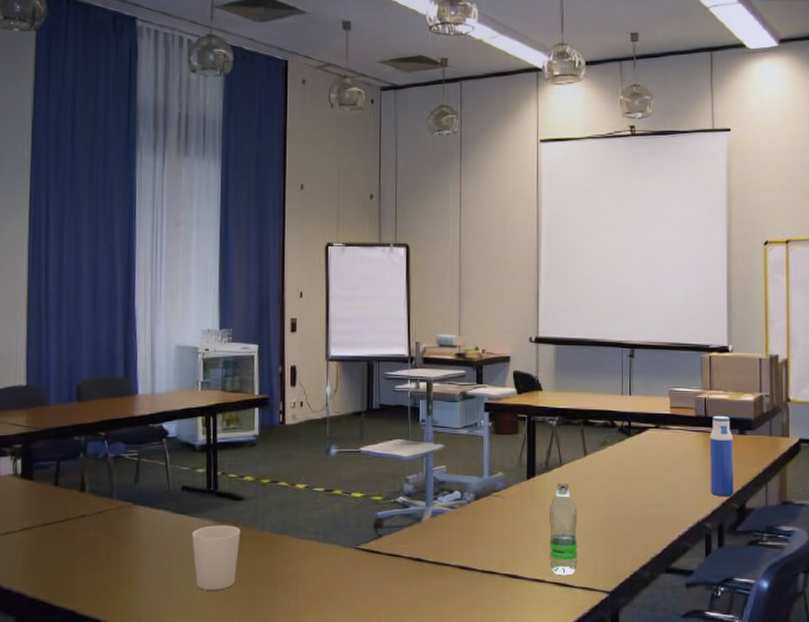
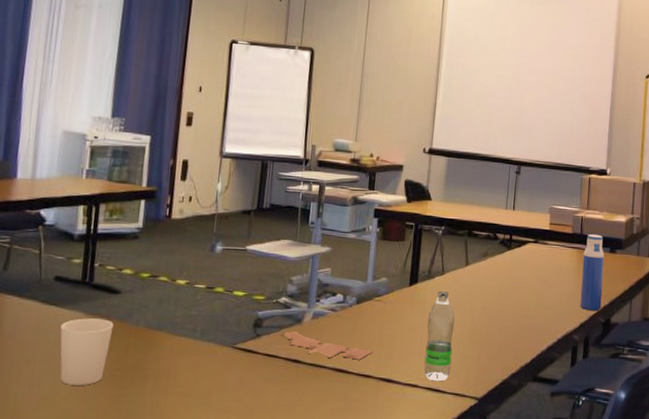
papers: none [401,530,496,557] -> present [280,331,373,360]

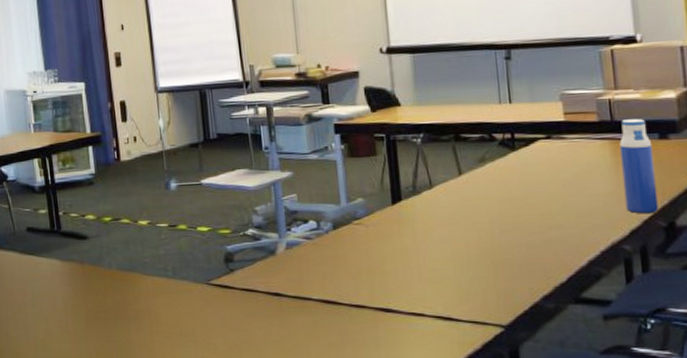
dixie cup: present [60,318,114,386] -> none [41,264,89,328]
papers: present [280,331,373,360] -> none [254,264,363,290]
bottle: present [424,291,455,382] -> none [422,207,463,309]

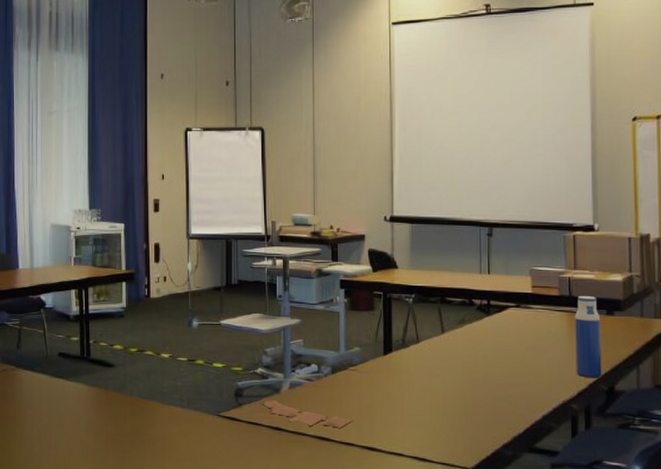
papers: none [254,264,363,290] -> present [260,400,353,428]

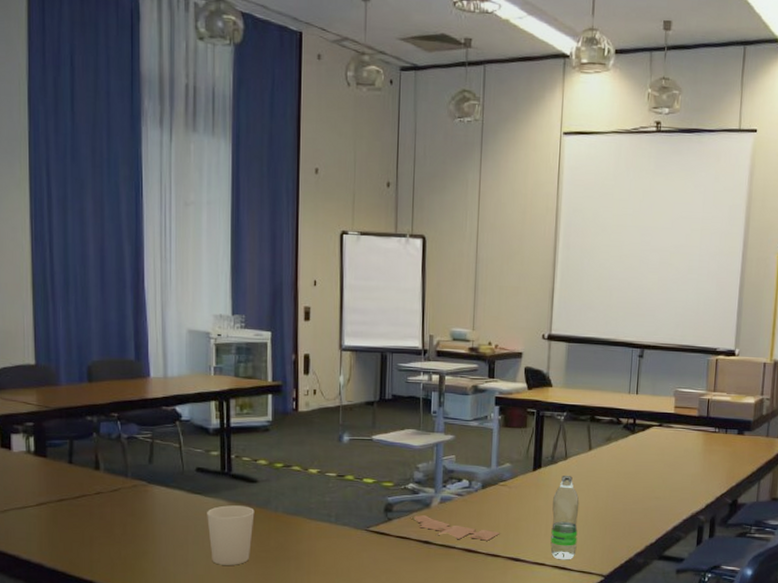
dixie cup: none [68,389,111,449] -> present [207,505,255,565]
bottle: none [407,360,436,451] -> present [550,476,580,560]
water bottle: present [575,296,602,378] -> none [706,417,732,492]

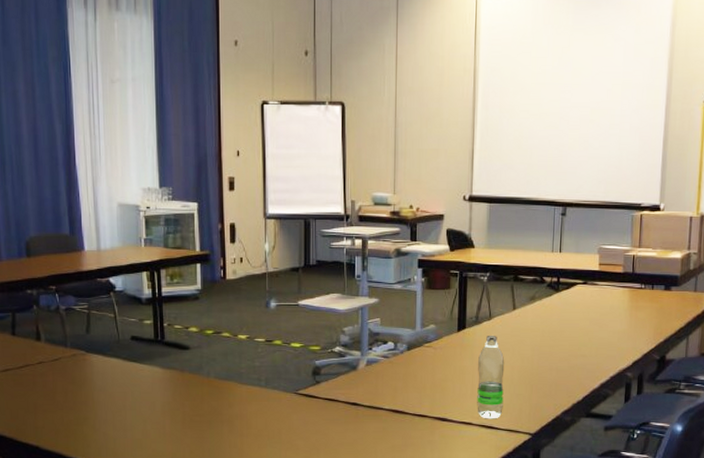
dixie cup: present [207,505,255,565] -> none [143,372,188,429]
papers: present [410,515,500,541] -> none [337,378,427,401]

